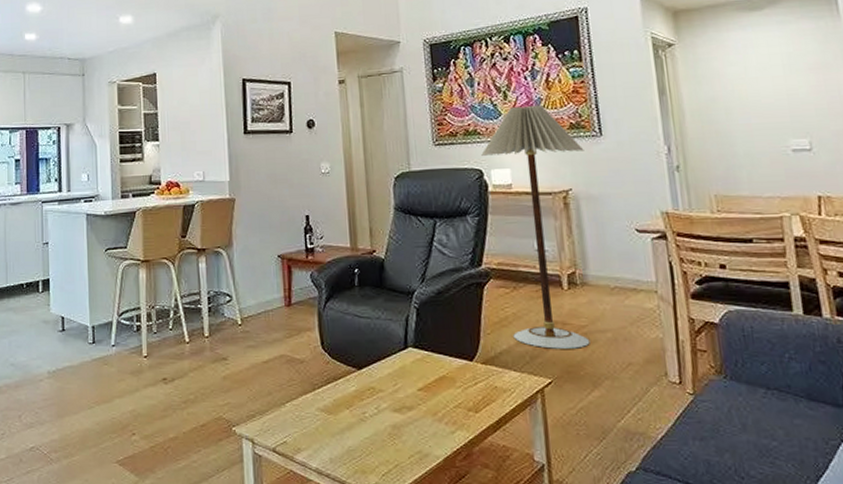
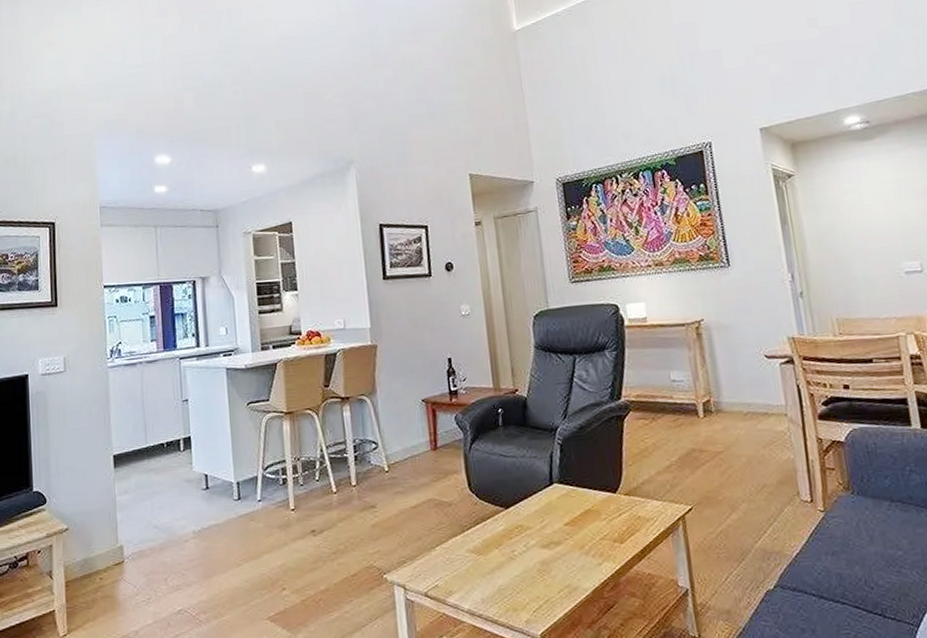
floor lamp: present [481,104,590,349] -> none [616,238,727,476]

